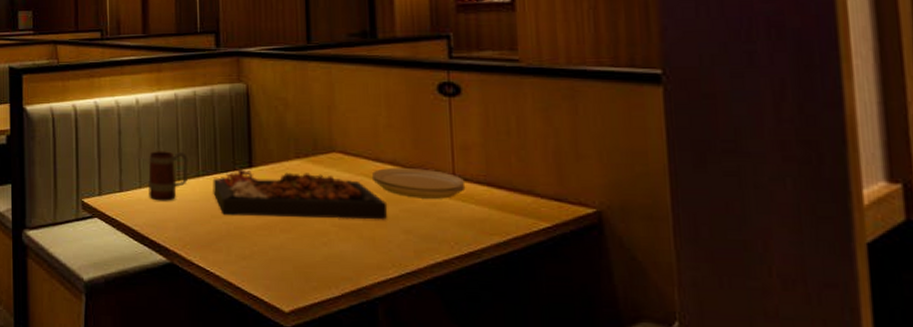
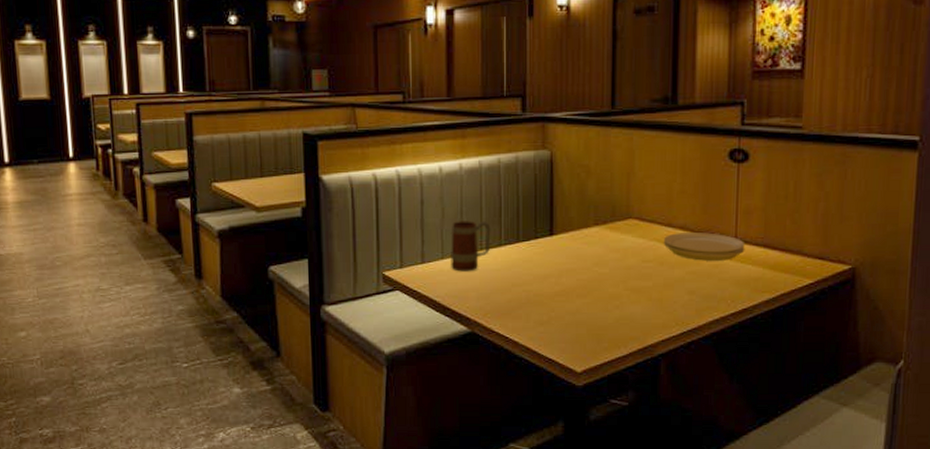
food platter: present [212,166,388,220] -> none [514,235,676,283]

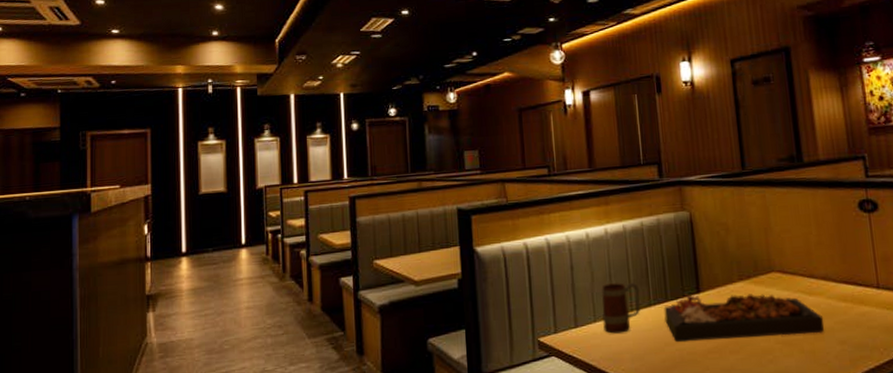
food platter: none [514,235,676,283] -> present [664,293,825,342]
plate: present [663,232,745,261] -> none [807,281,889,310]

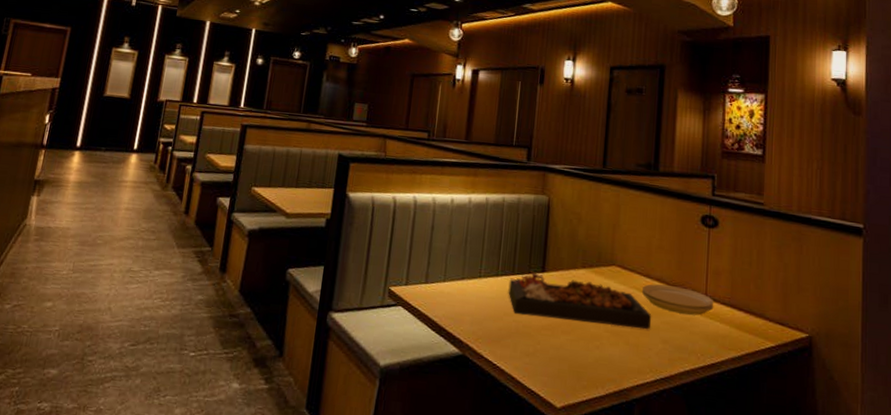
beer mug: present [602,282,641,334] -> none [451,248,491,296]
plate: none [807,281,889,310] -> present [641,284,714,316]

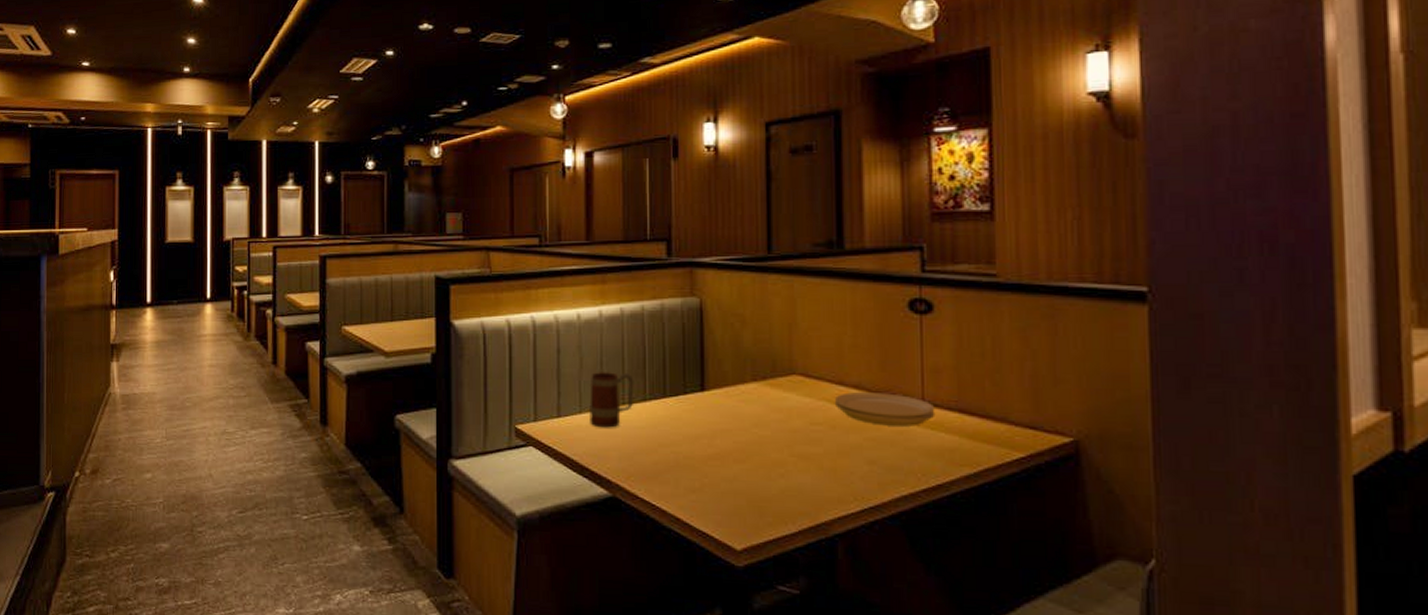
beer mug: none [451,248,491,296] -> present [589,372,634,428]
food platter: present [508,270,652,330] -> none [660,390,851,450]

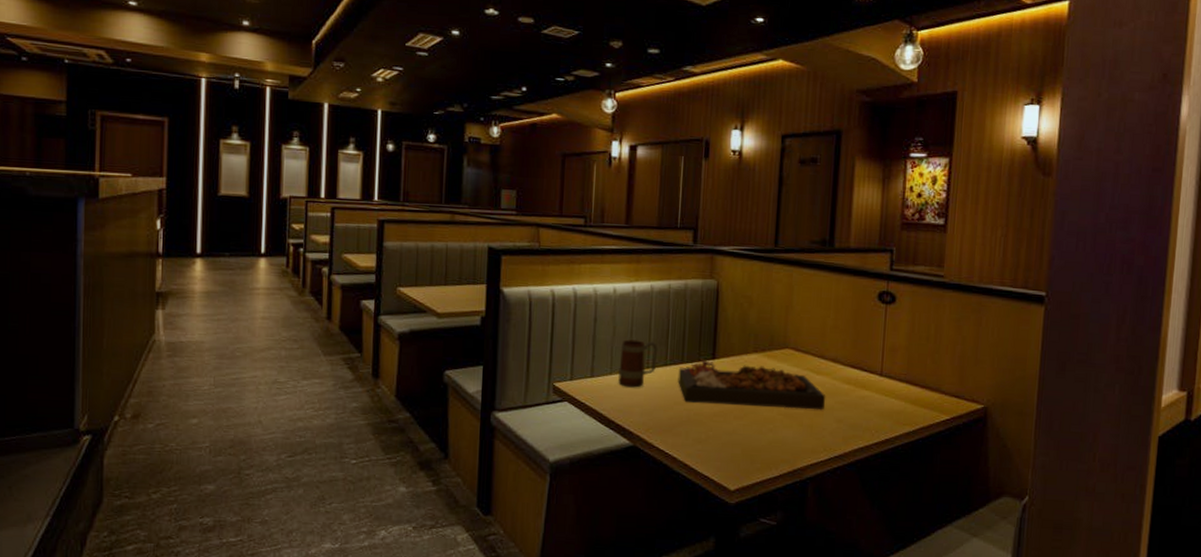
food platter: none [660,390,851,450] -> present [678,357,826,410]
plate: present [834,392,936,427] -> none [815,364,890,393]

